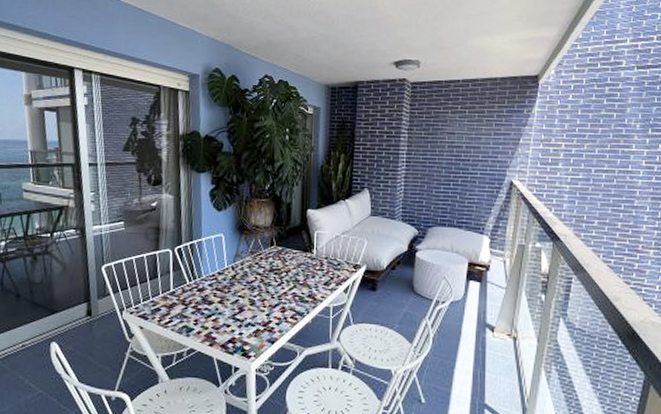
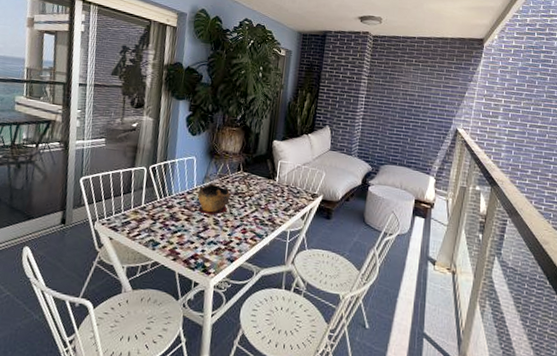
decorative bowl: none [229,261,265,296] -> present [197,183,230,216]

